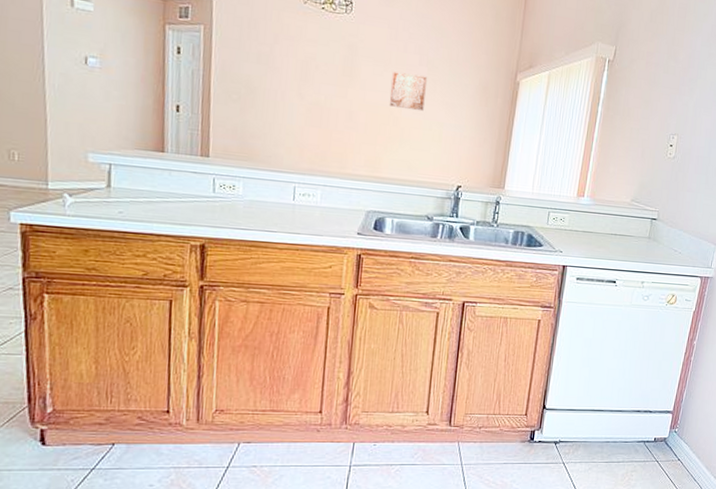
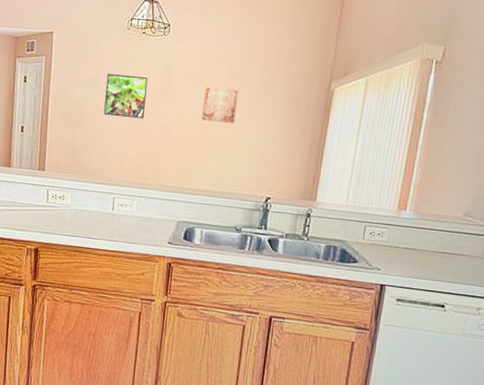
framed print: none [279,50,329,103] -> present [104,73,148,119]

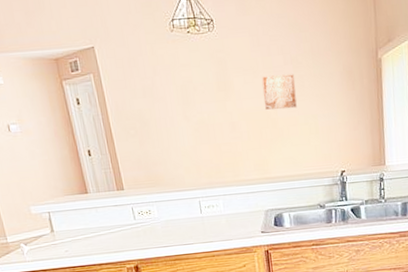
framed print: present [104,73,148,119] -> none [161,77,210,123]

